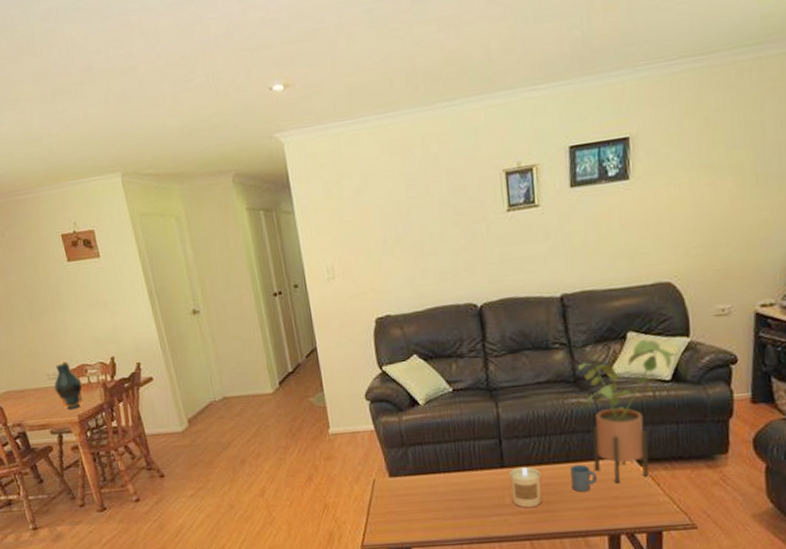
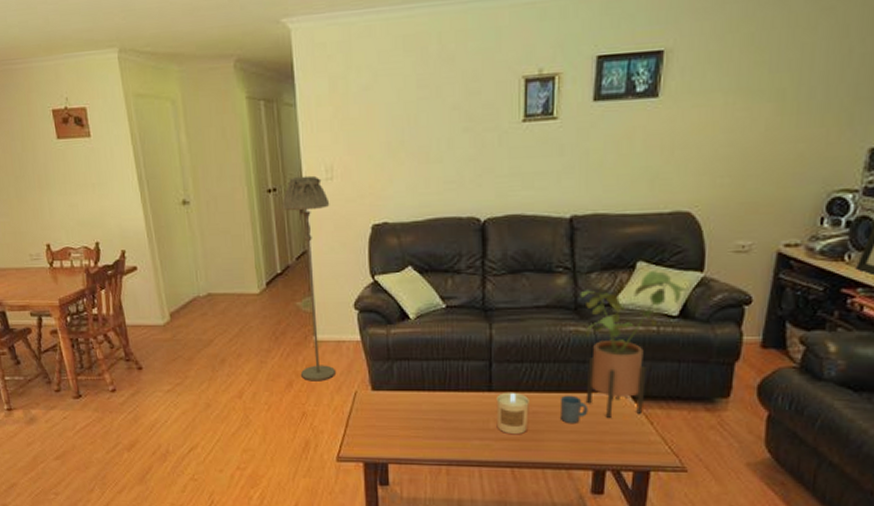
vase: present [53,362,84,409] -> none [36,244,65,292]
floor lamp: none [288,276,353,474] -> present [281,175,335,382]

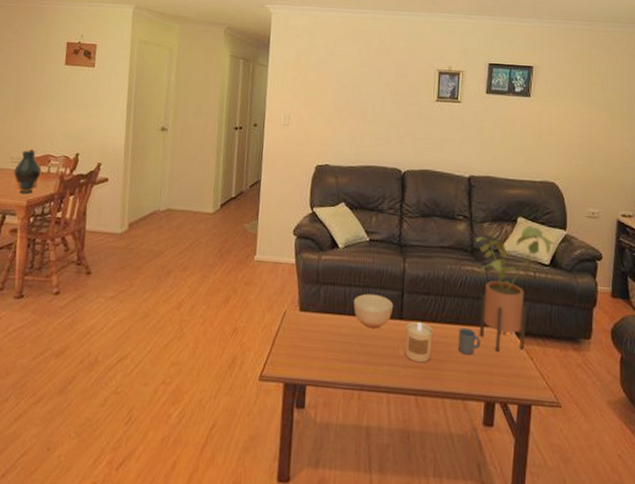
vase: none [36,244,65,292] -> present [13,150,42,194]
floor lamp: present [281,175,335,382] -> none [238,120,284,299]
bowl: none [432,366,481,403] -> present [353,293,394,329]

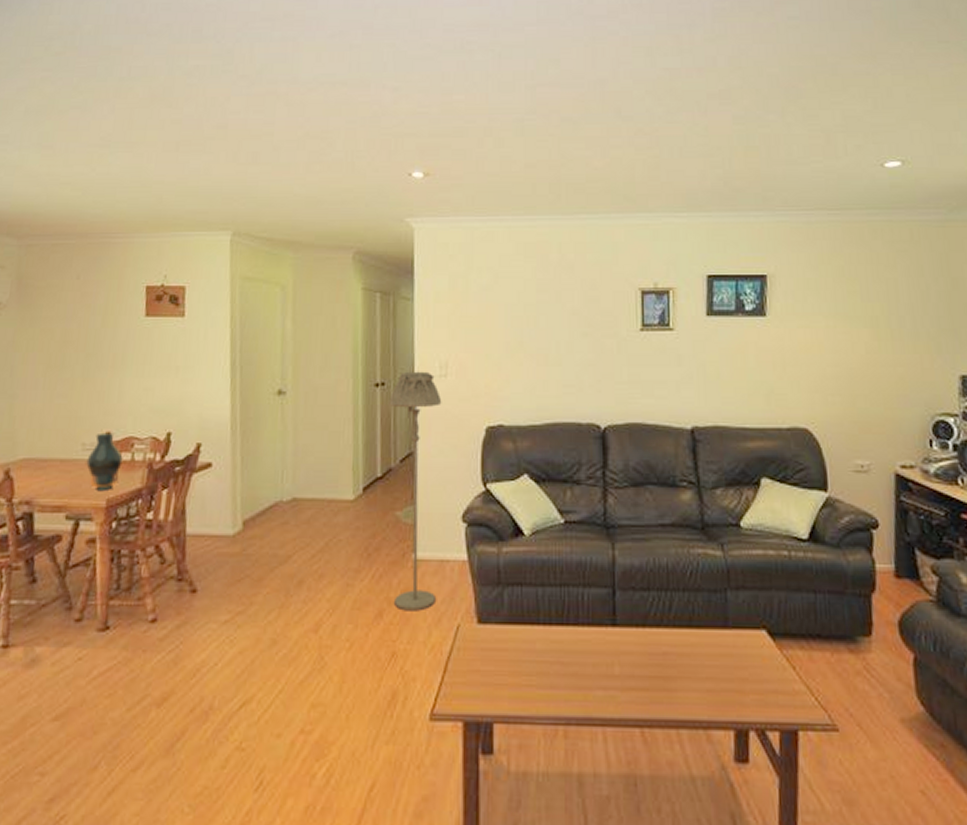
floor lamp: none [238,120,284,299] -> present [389,371,442,611]
bowl: present [353,293,394,329] -> none [548,594,603,640]
candle: present [404,321,433,363] -> none [621,627,659,683]
mug: present [458,327,481,356] -> none [692,631,724,669]
house plant: present [475,226,556,352] -> none [706,489,814,661]

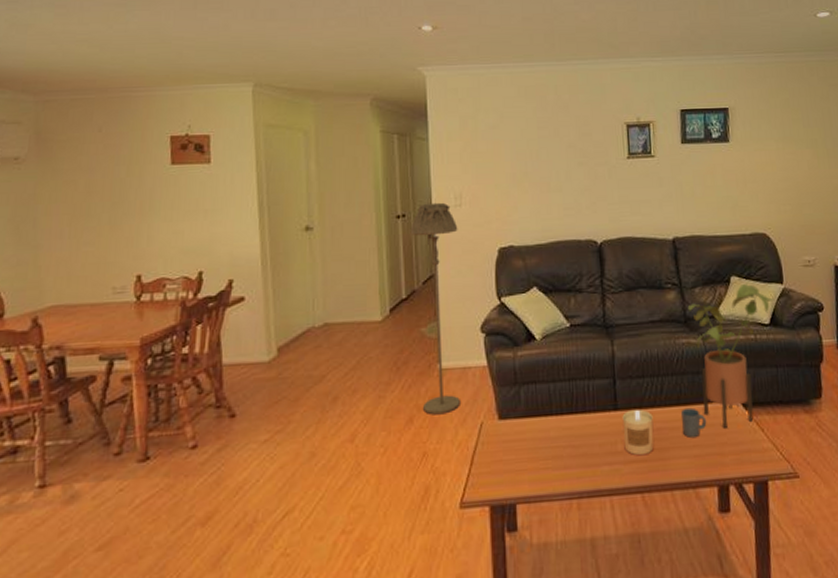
vase: present [86,432,123,490] -> none [118,275,155,330]
candle: none [621,627,659,683] -> present [622,409,654,456]
mug: none [692,631,724,669] -> present [680,407,707,439]
house plant: none [706,489,814,661] -> present [687,284,774,428]

